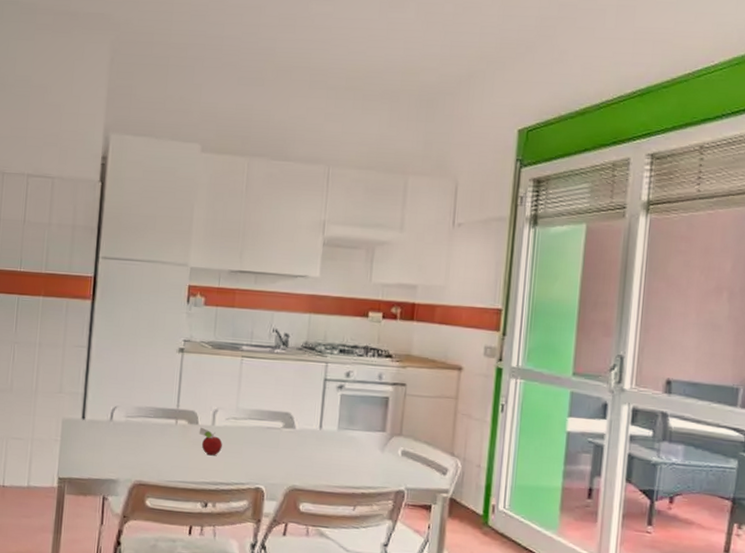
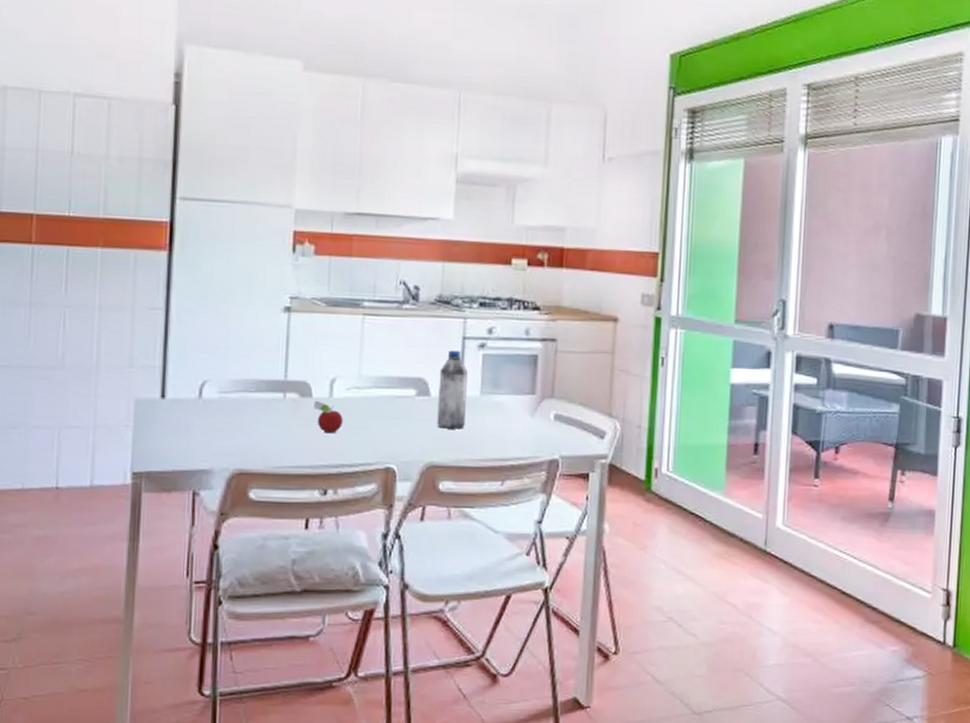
water bottle: none [300,390,327,459] -> present [437,350,468,429]

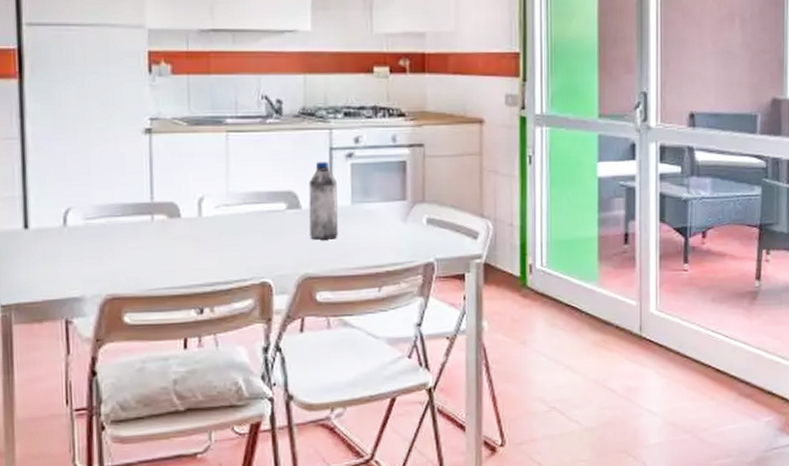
fruit: present [313,400,343,434] -> none [183,220,214,253]

